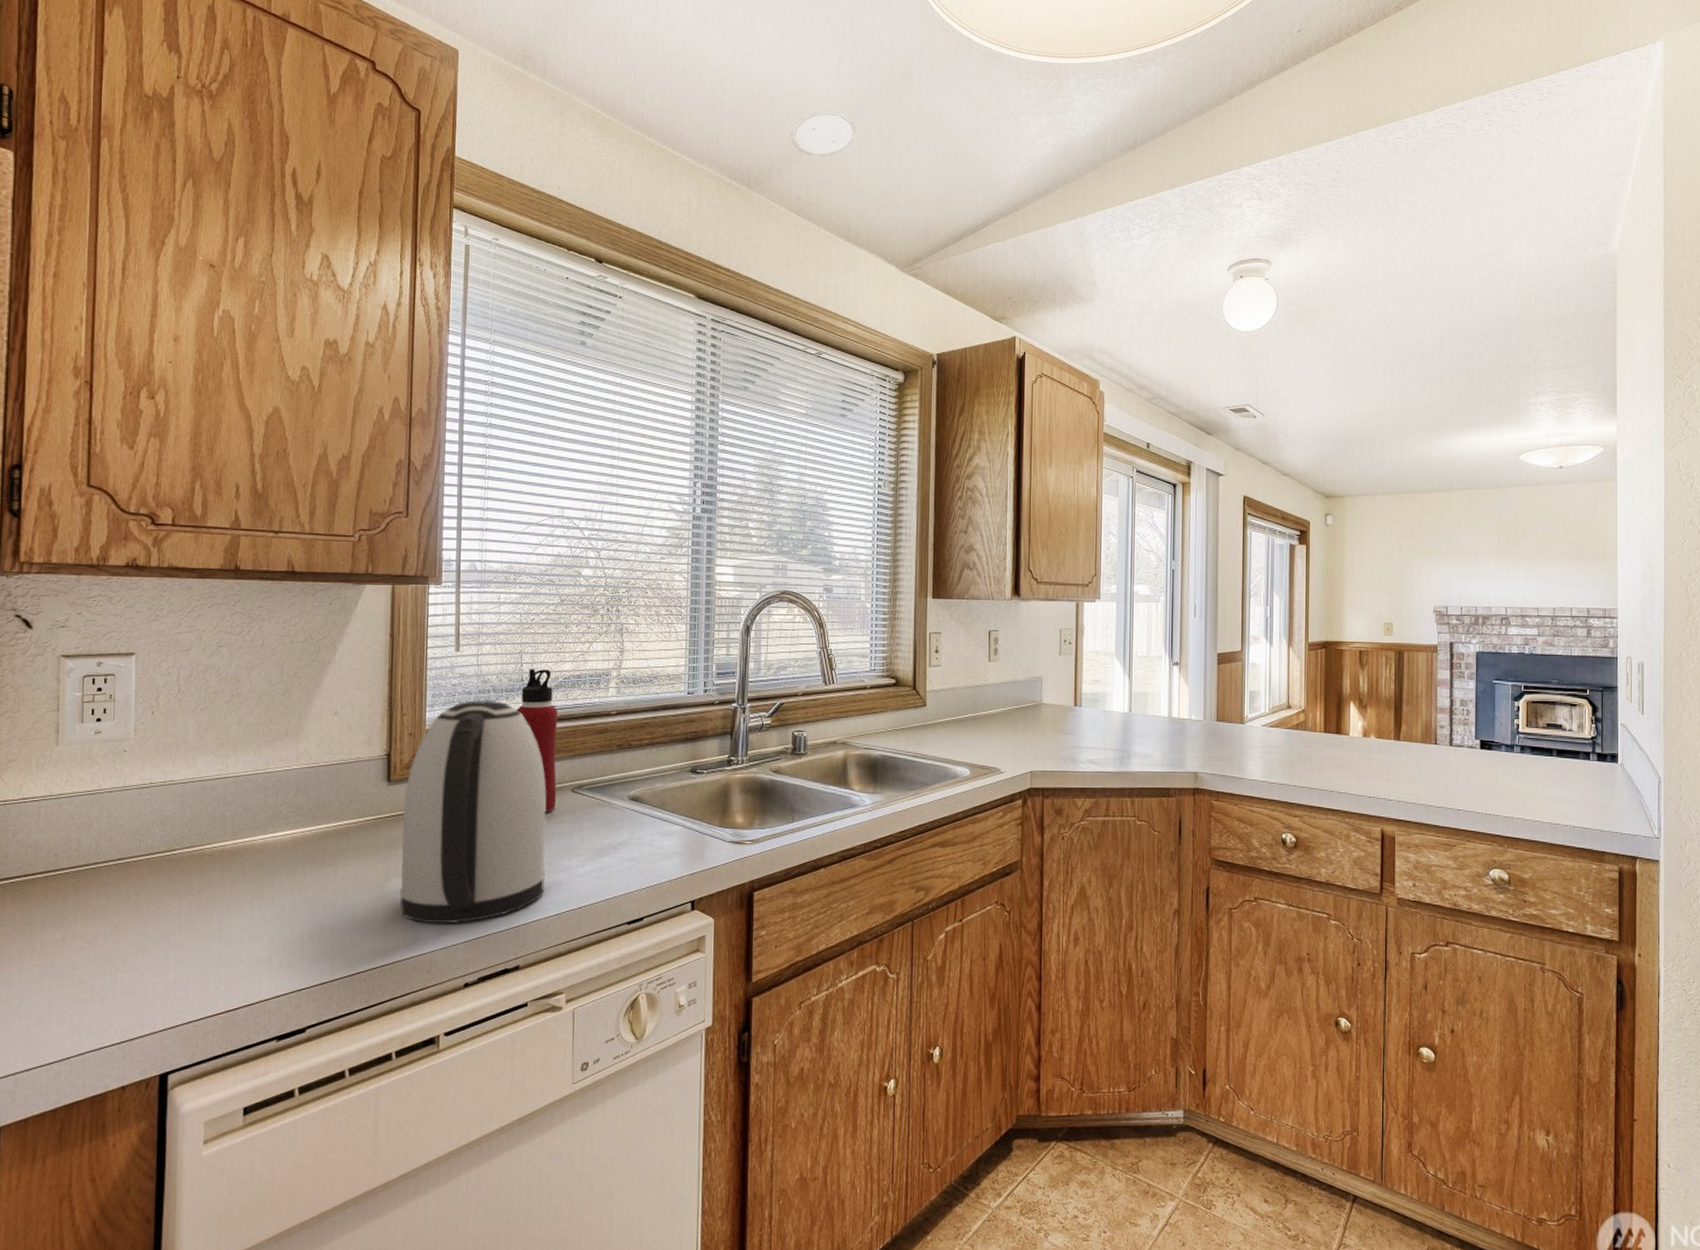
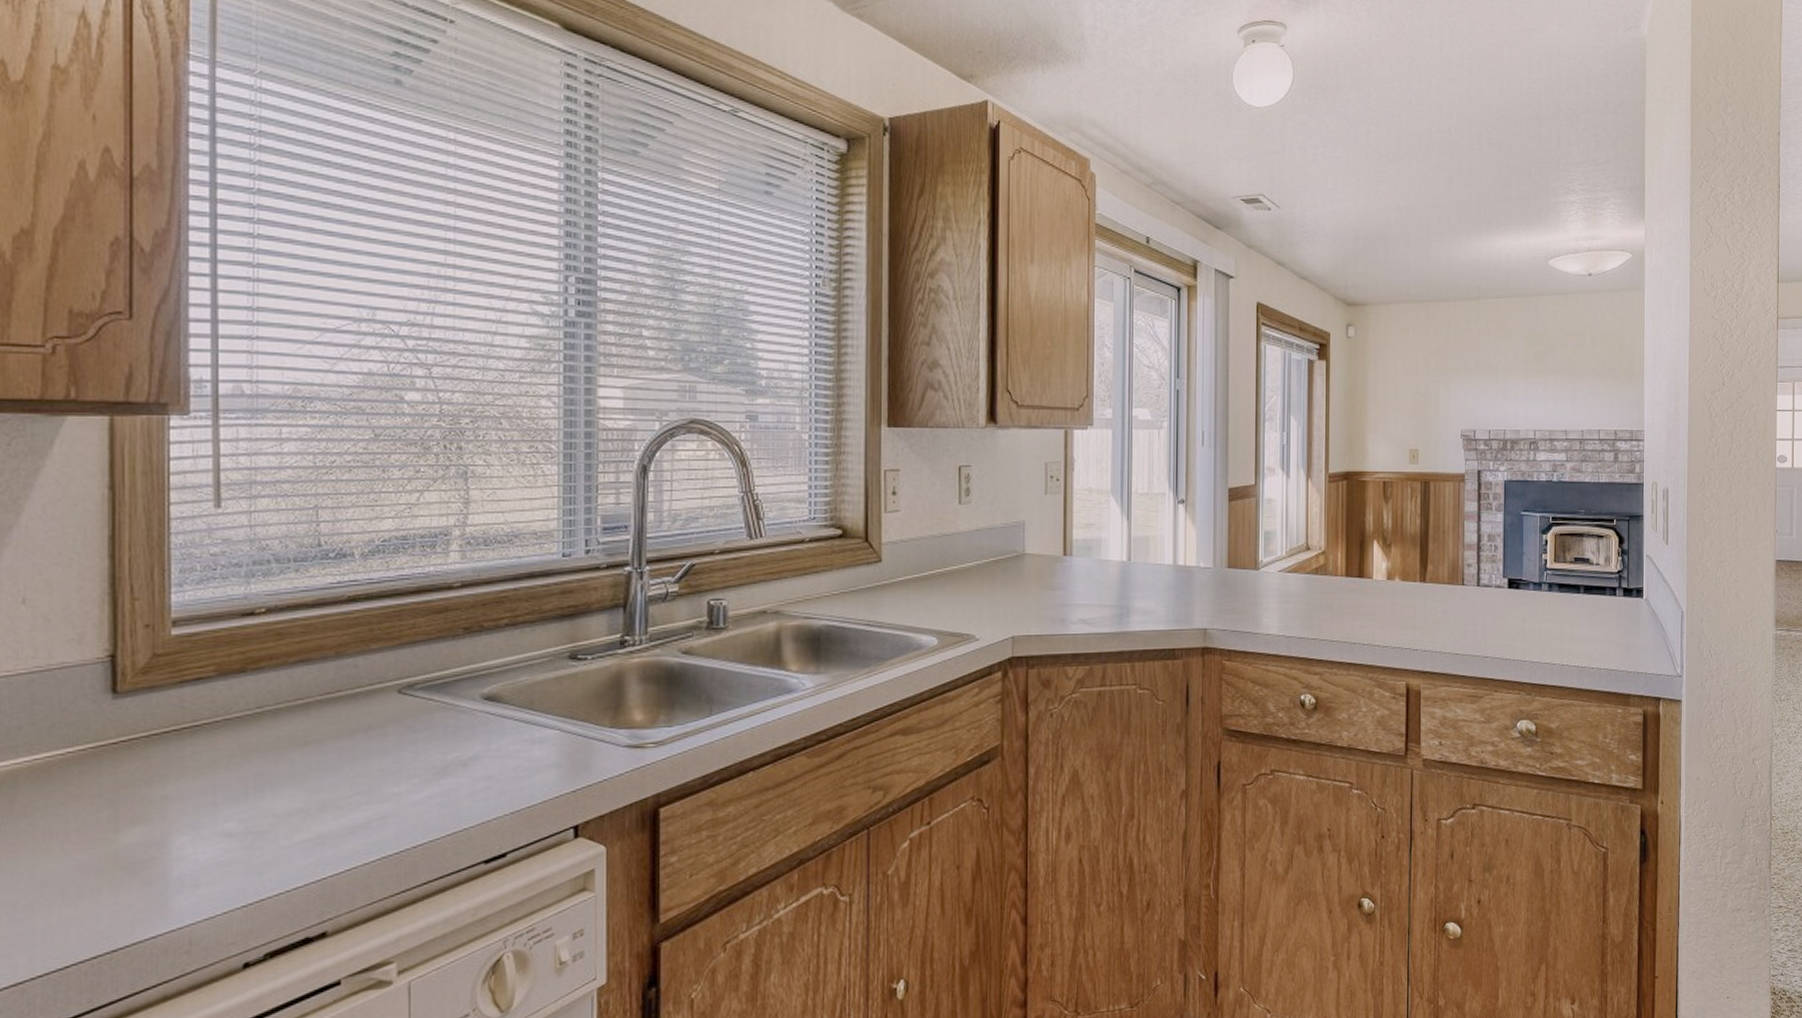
kettle: present [399,699,546,924] -> none [138,573,363,886]
water bottle: present [517,669,558,813] -> none [312,529,375,724]

